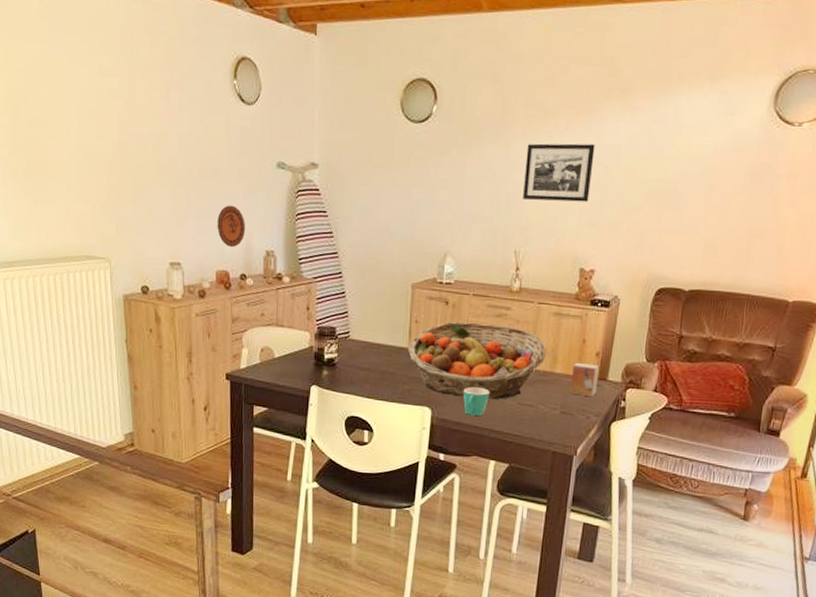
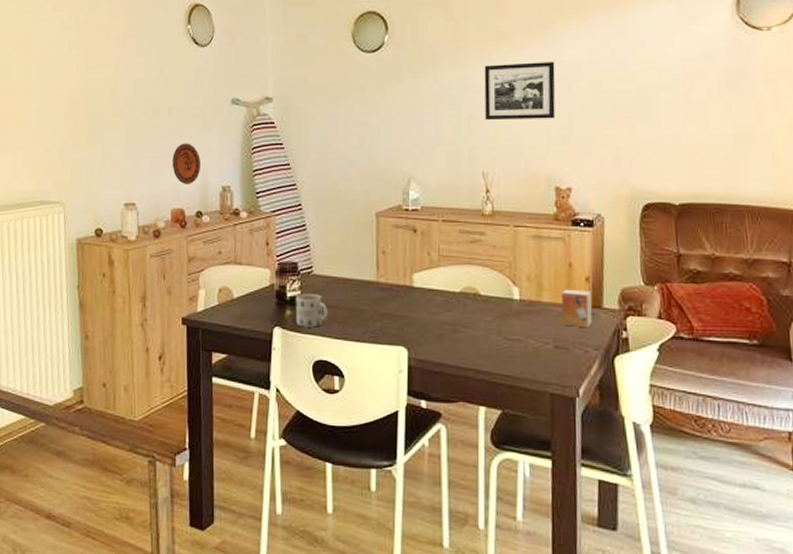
mug: none [332,356,362,387] -> present [295,294,328,328]
fruit basket: present [408,322,546,400] -> none [377,250,529,336]
mug: present [463,386,490,417] -> none [441,321,471,356]

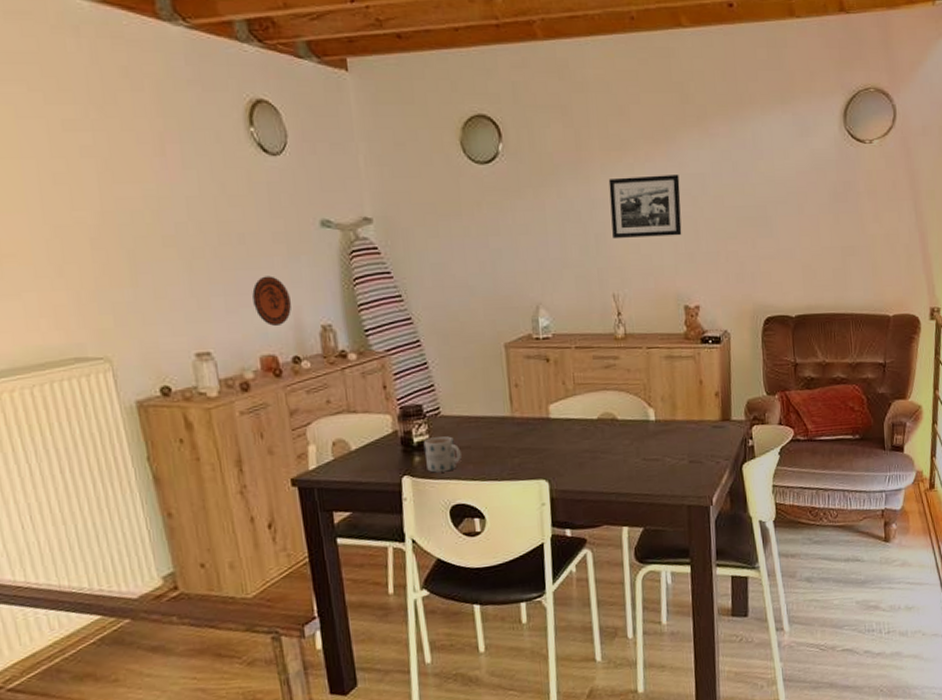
small box: present [561,289,592,328] -> none [694,405,722,441]

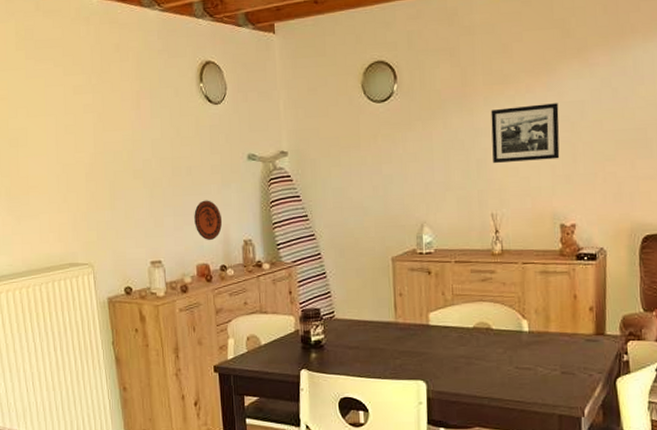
mug: present [423,436,462,473] -> none [319,337,351,368]

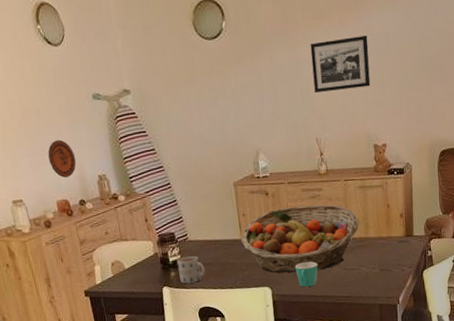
mug: none [319,337,351,368] -> present [176,256,205,284]
fruit basket: none [395,288,537,367] -> present [241,204,359,273]
mug: none [456,354,485,386] -> present [295,261,318,287]

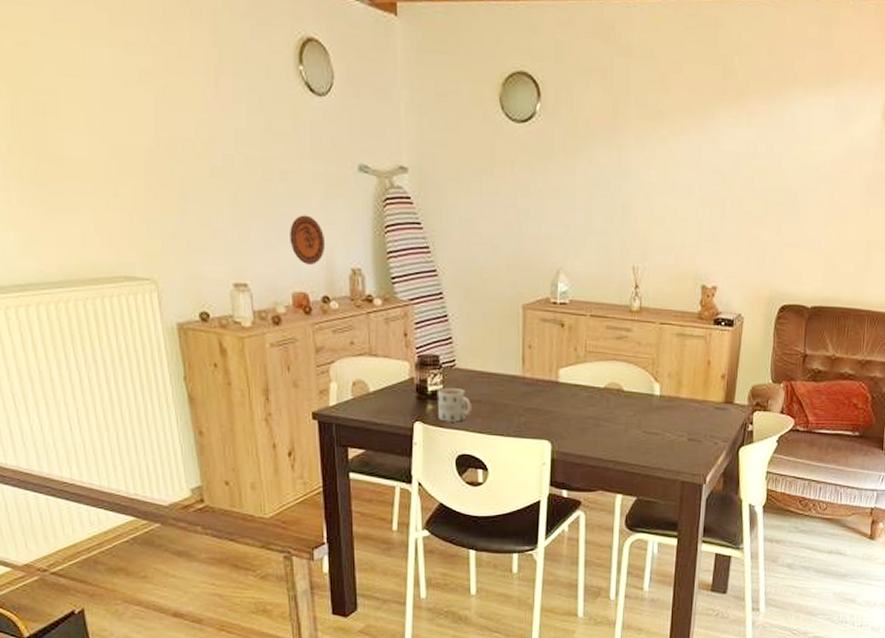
fruit basket: present [241,204,359,273] -> none [523,345,670,430]
mug: present [295,261,318,287] -> none [584,415,613,448]
picture frame: present [310,35,371,93] -> none [639,149,712,214]

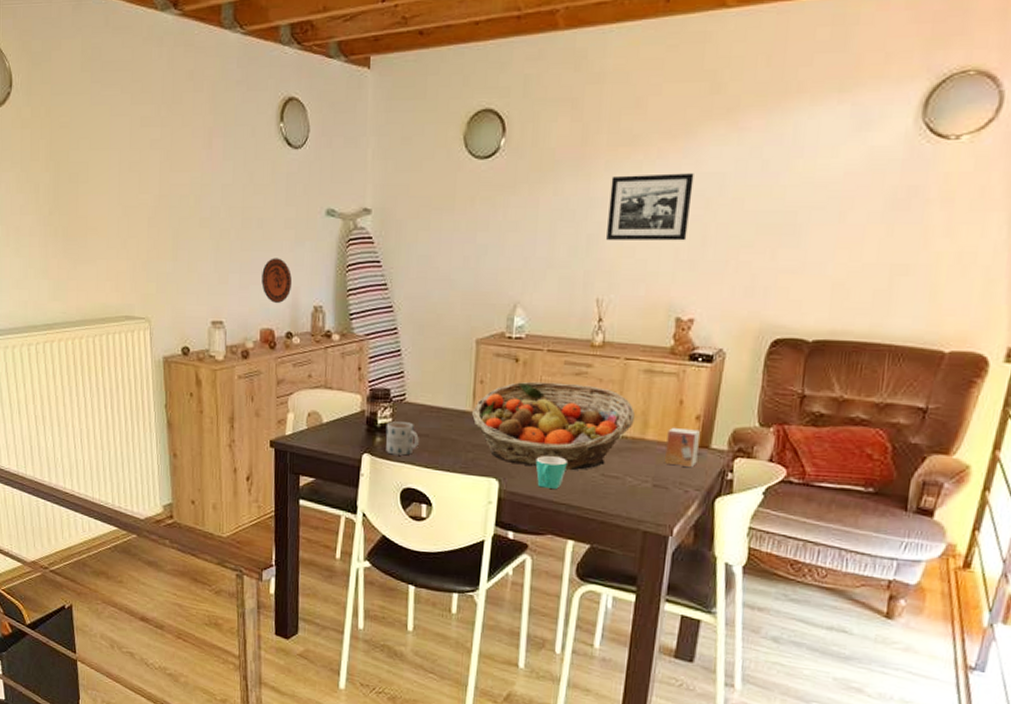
fruit basket: none [523,345,670,430] -> present [472,381,635,471]
mug: none [584,415,613,448] -> present [535,455,567,490]
picture frame: none [639,149,712,214] -> present [606,173,694,241]
small box: none [697,385,725,422] -> present [665,427,700,468]

